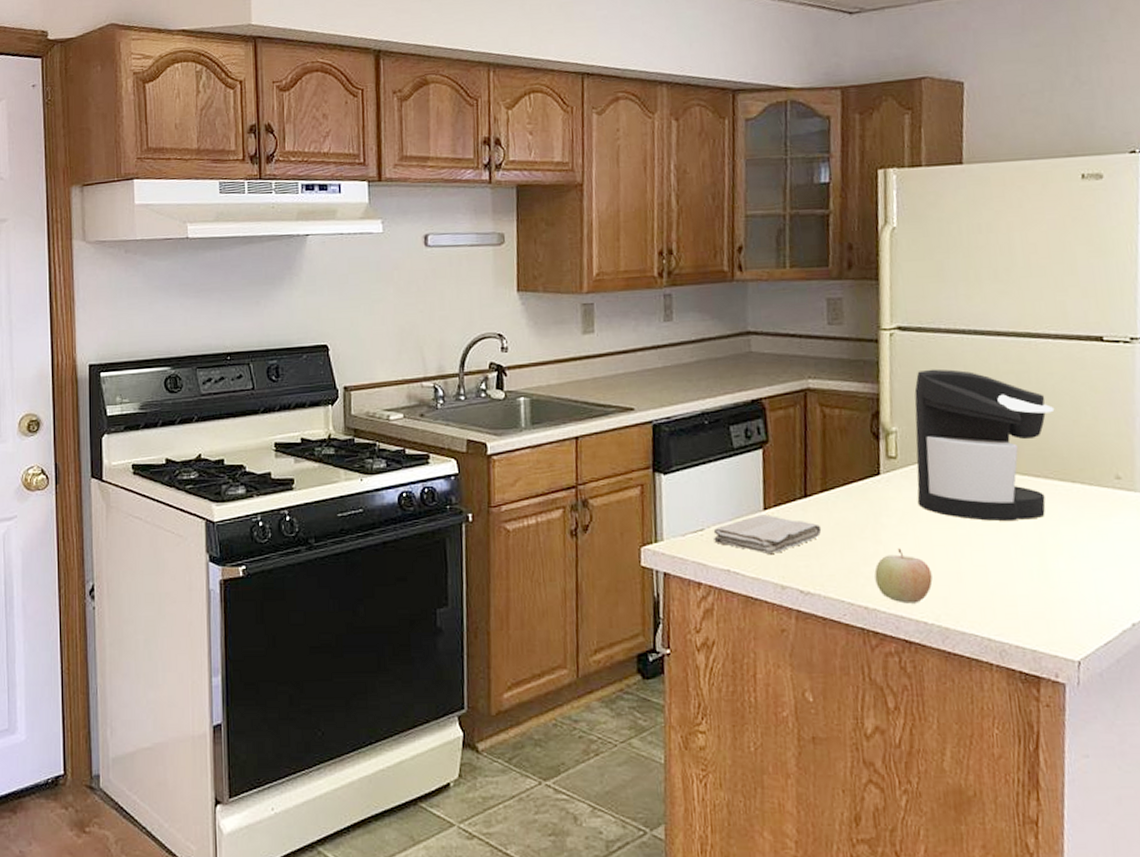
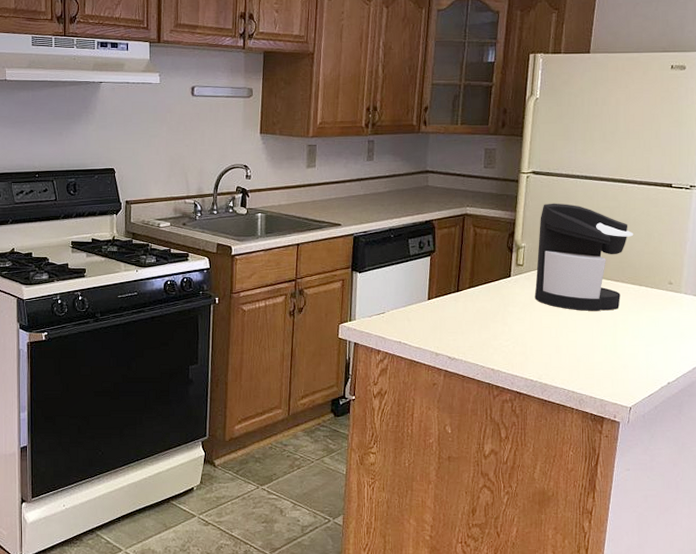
washcloth: present [713,514,822,554] -> none [391,303,467,331]
fruit: present [874,548,933,604] -> none [501,329,539,367]

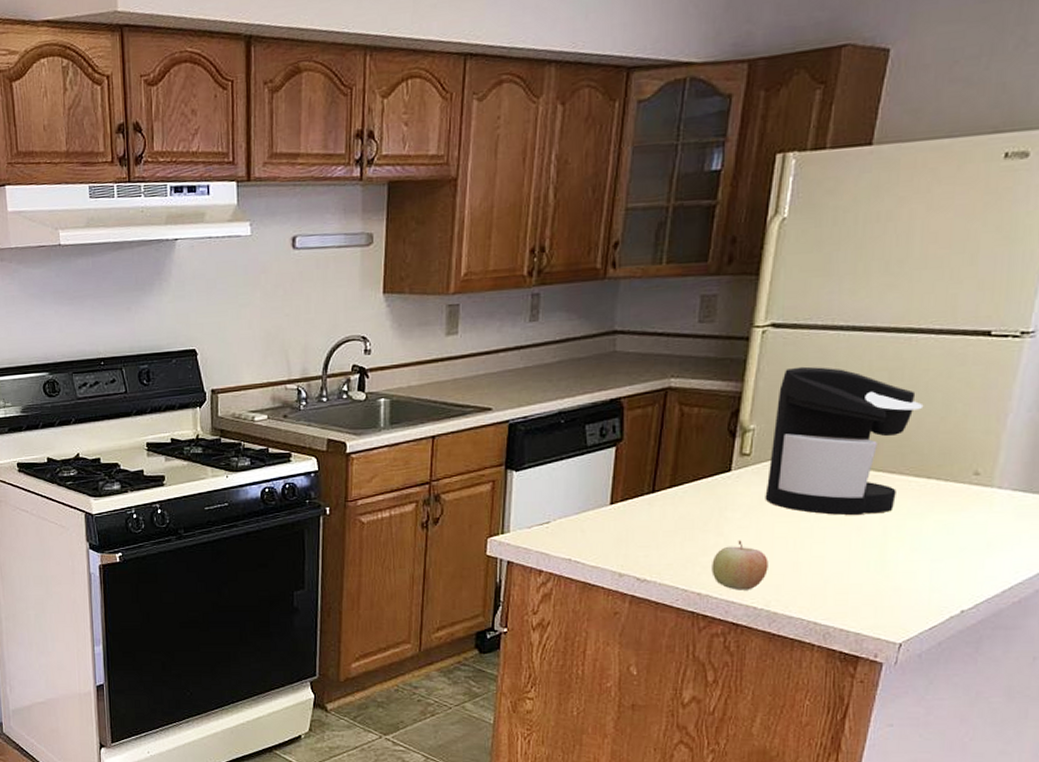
fruit: none [501,329,539,367] -> present [711,540,769,590]

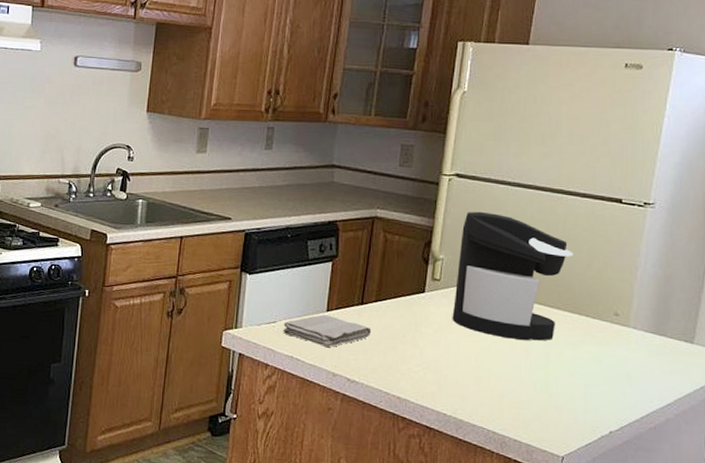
washcloth: none [559,508,665,545] -> present [283,314,372,347]
fruit: present [711,540,769,590] -> none [409,353,455,398]

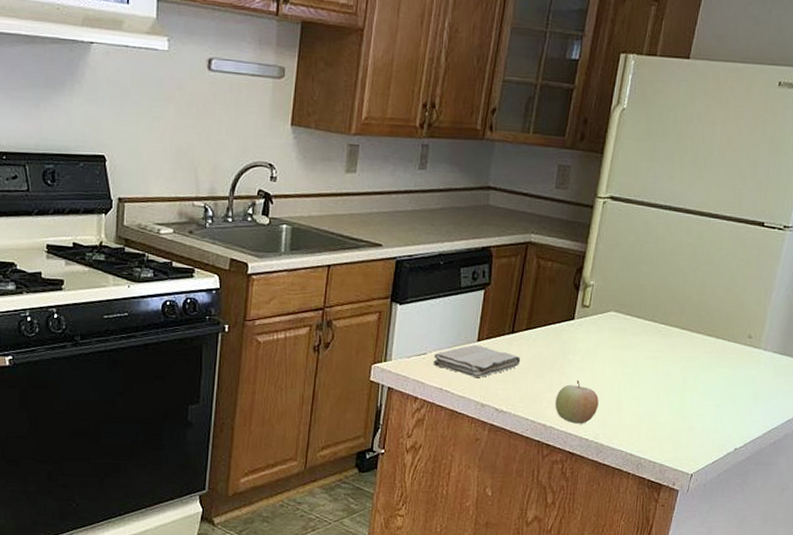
fruit: none [409,353,455,398] -> present [555,380,599,424]
coffee maker: present [452,211,574,341] -> none [598,235,716,365]

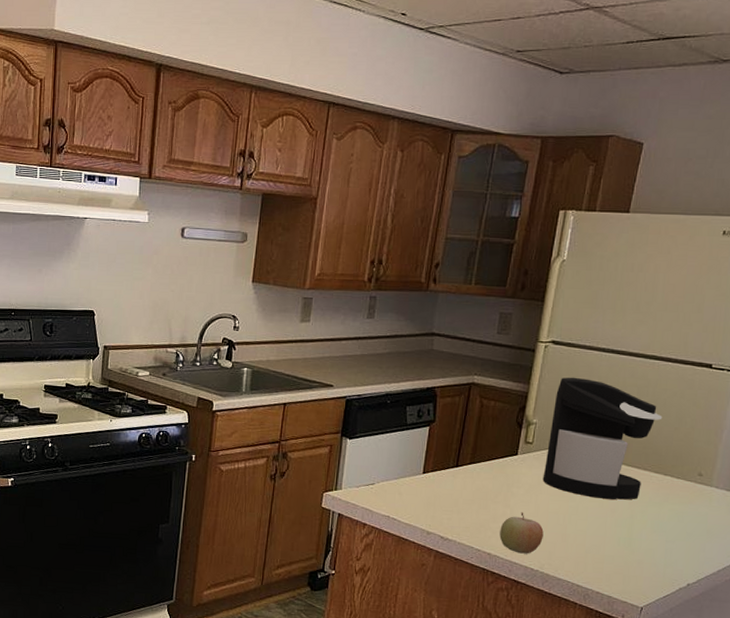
washcloth: present [433,345,521,377] -> none [381,477,465,507]
coffee maker: none [598,235,716,365] -> present [542,377,663,500]

